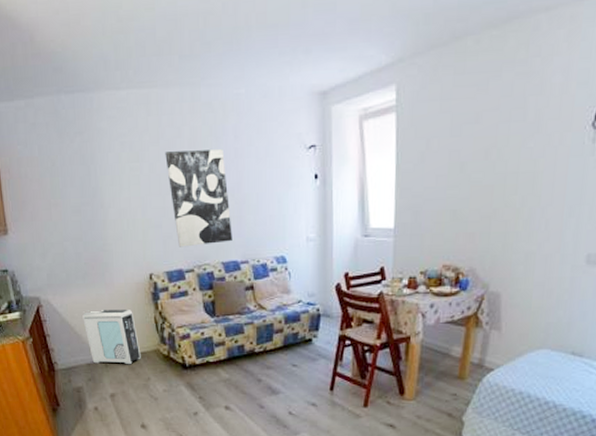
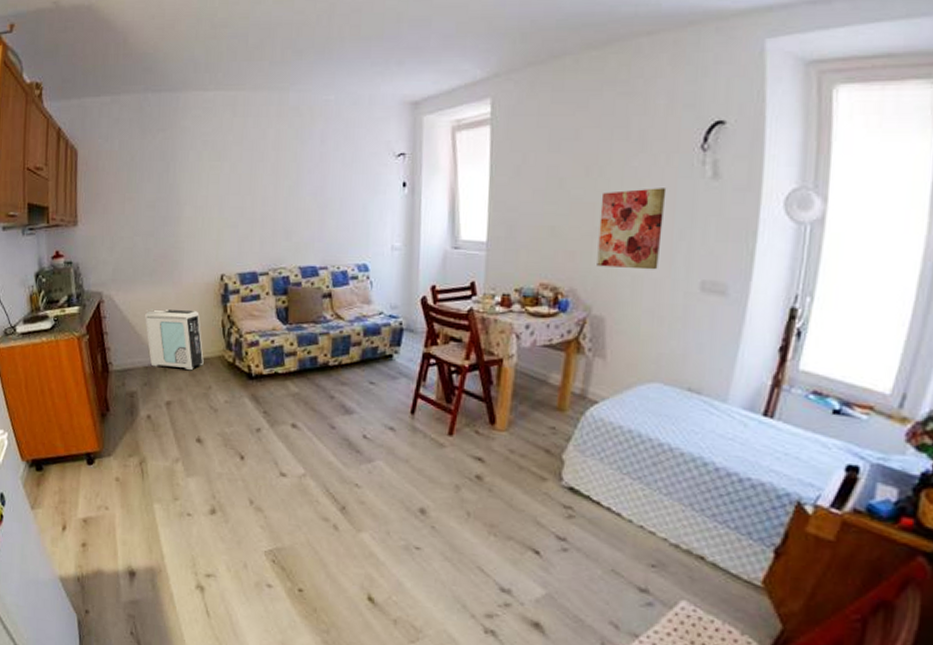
wall art: present [165,149,232,247] -> none [248,152,312,249]
wall art: none [494,167,559,247] -> present [597,188,667,270]

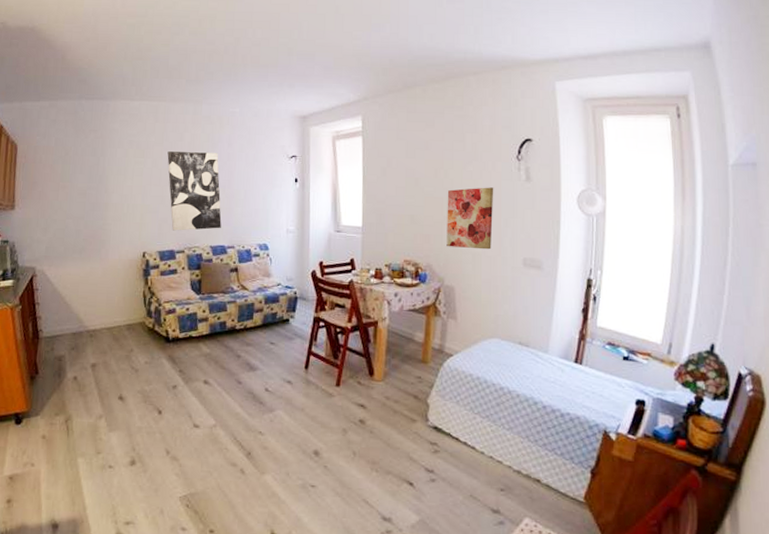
air purifier: present [145,309,204,371] -> none [74,282,127,336]
wall art: none [248,152,312,249] -> present [167,151,222,231]

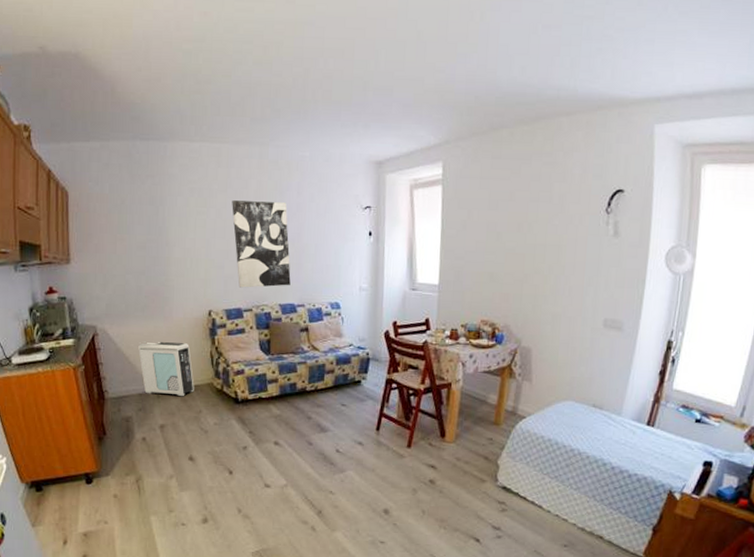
air purifier: none [74,282,127,336] -> present [138,341,194,397]
wall art: present [446,187,494,250] -> none [526,242,580,310]

